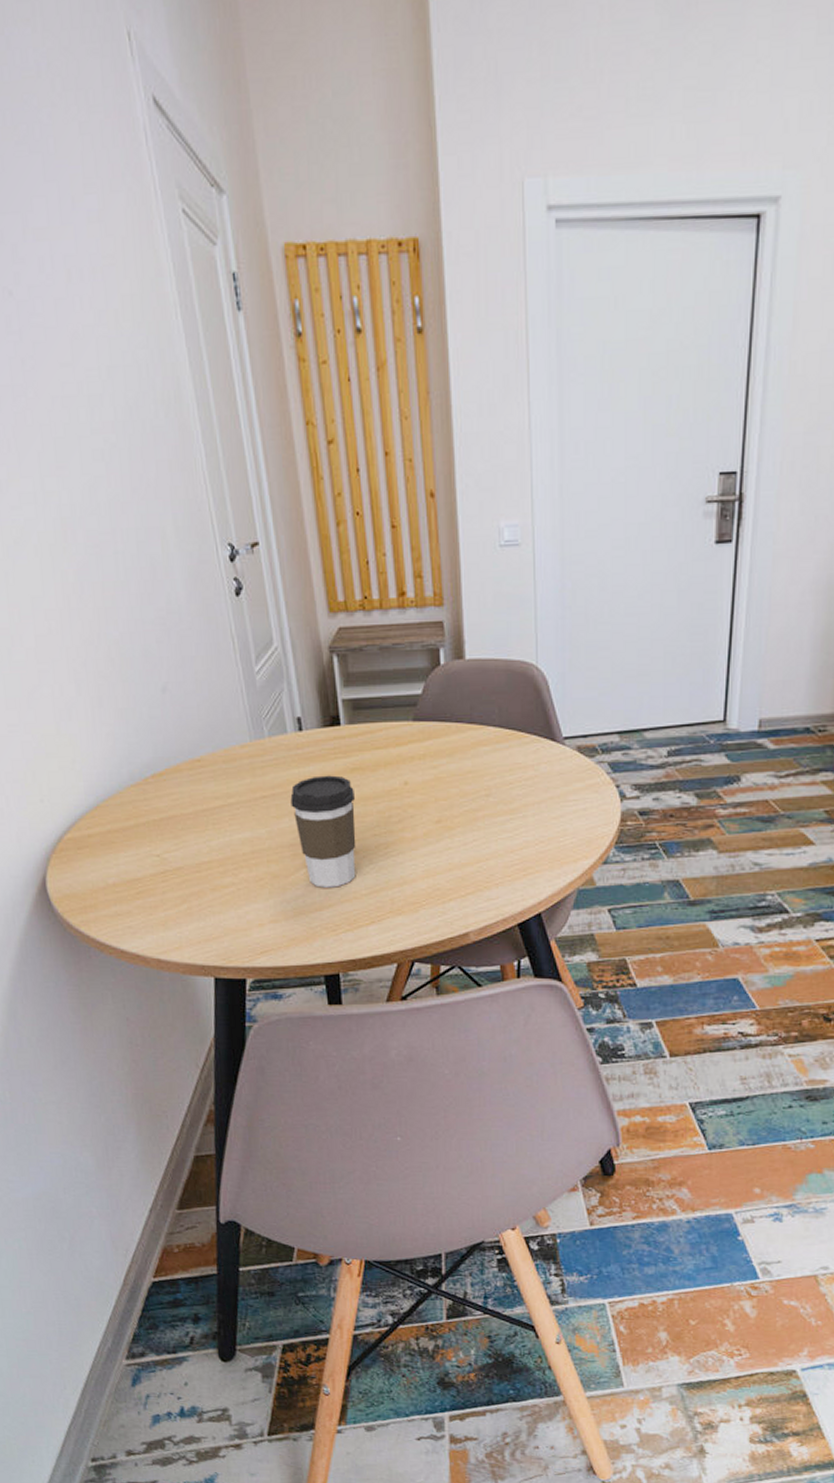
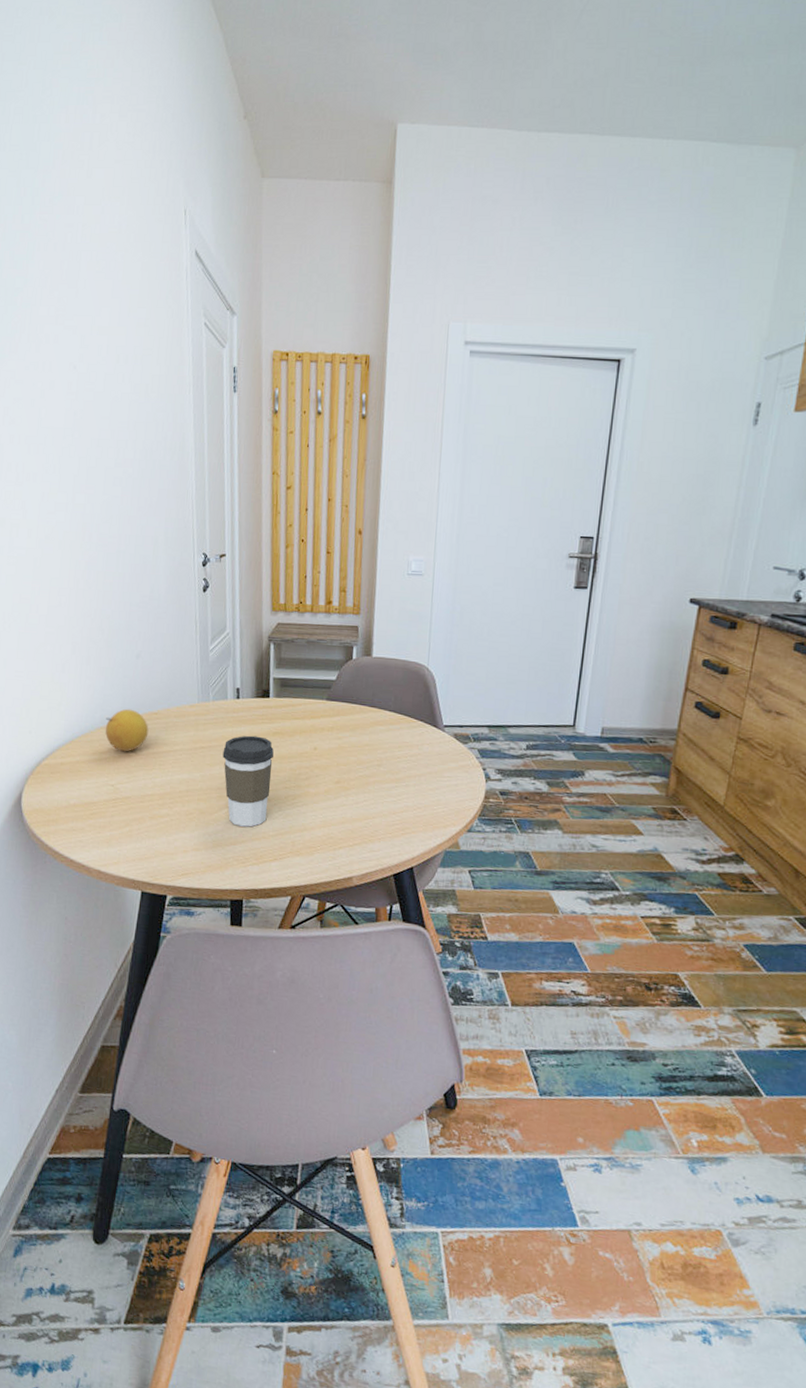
fruit: none [135,758,193,813] -> present [105,708,149,752]

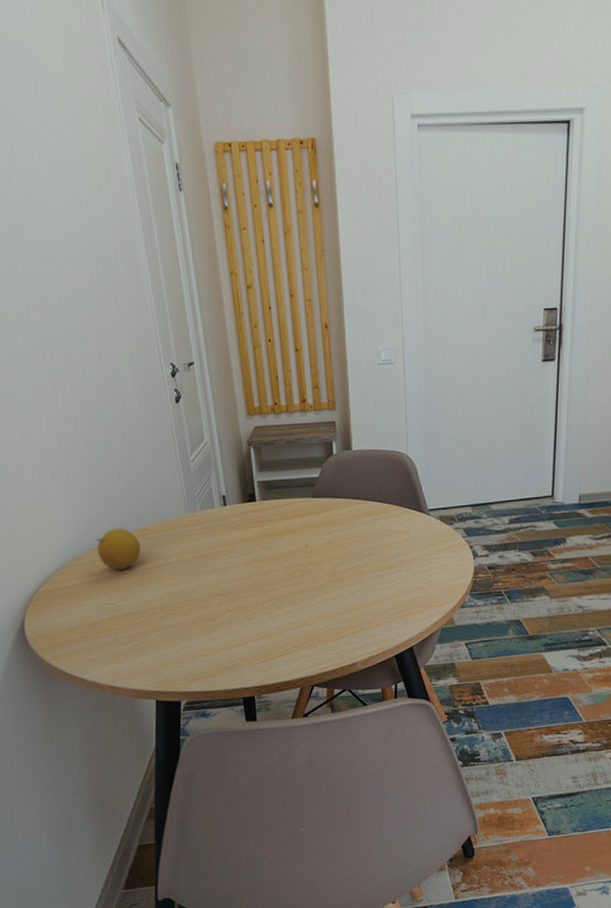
coffee cup: present [222,735,274,827] -> none [217,540,268,628]

